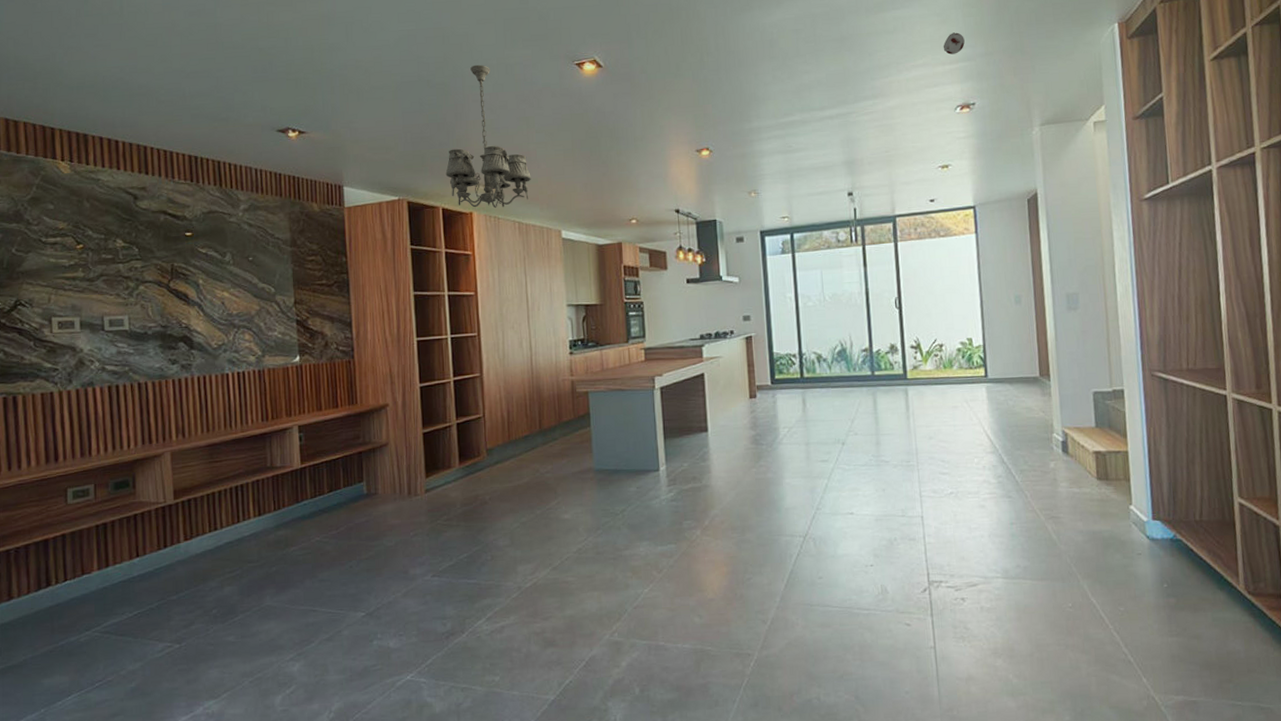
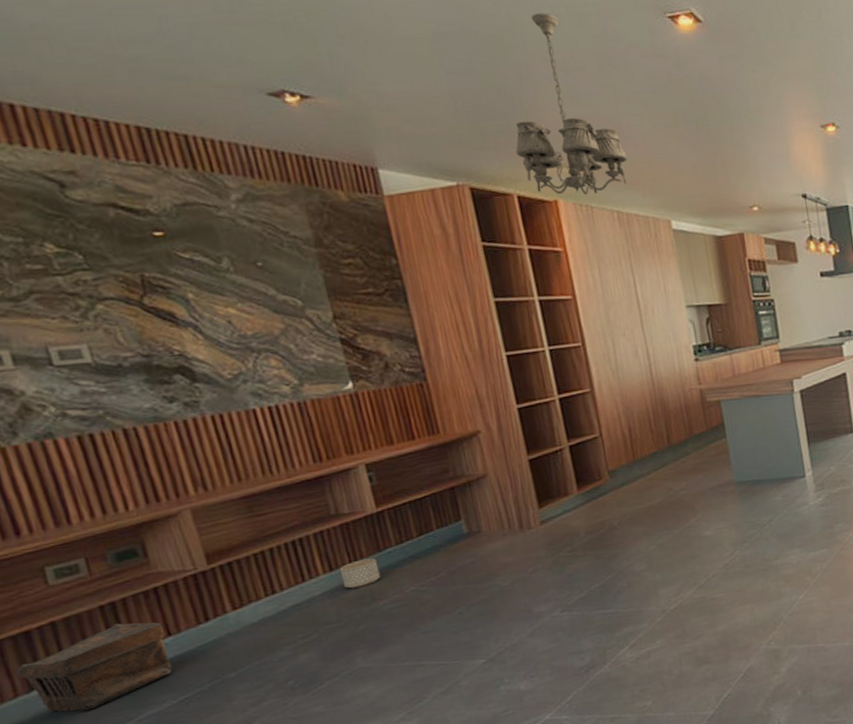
pouch: none [33,541,134,613] -> present [16,622,172,712]
planter: none [266,508,295,533] -> present [339,558,381,589]

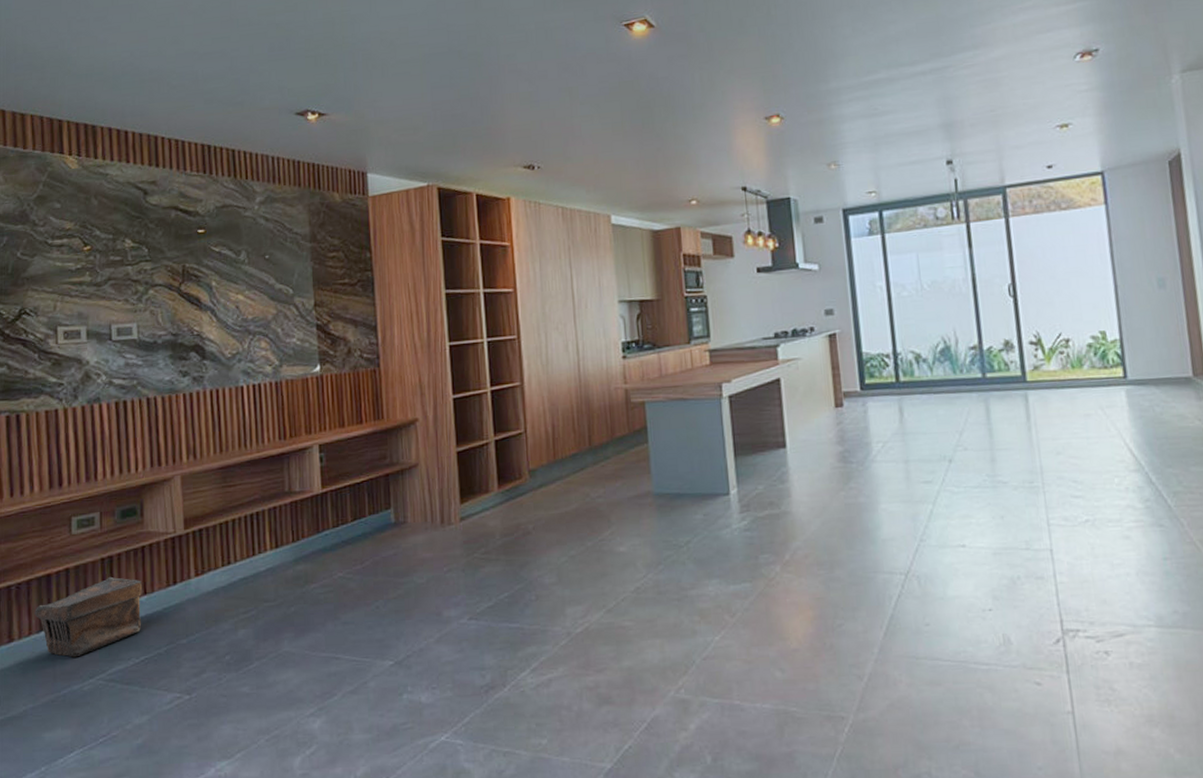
planter: present [339,558,381,589] -> none [283,538,316,568]
chandelier: present [515,12,627,196] -> none [479,30,576,193]

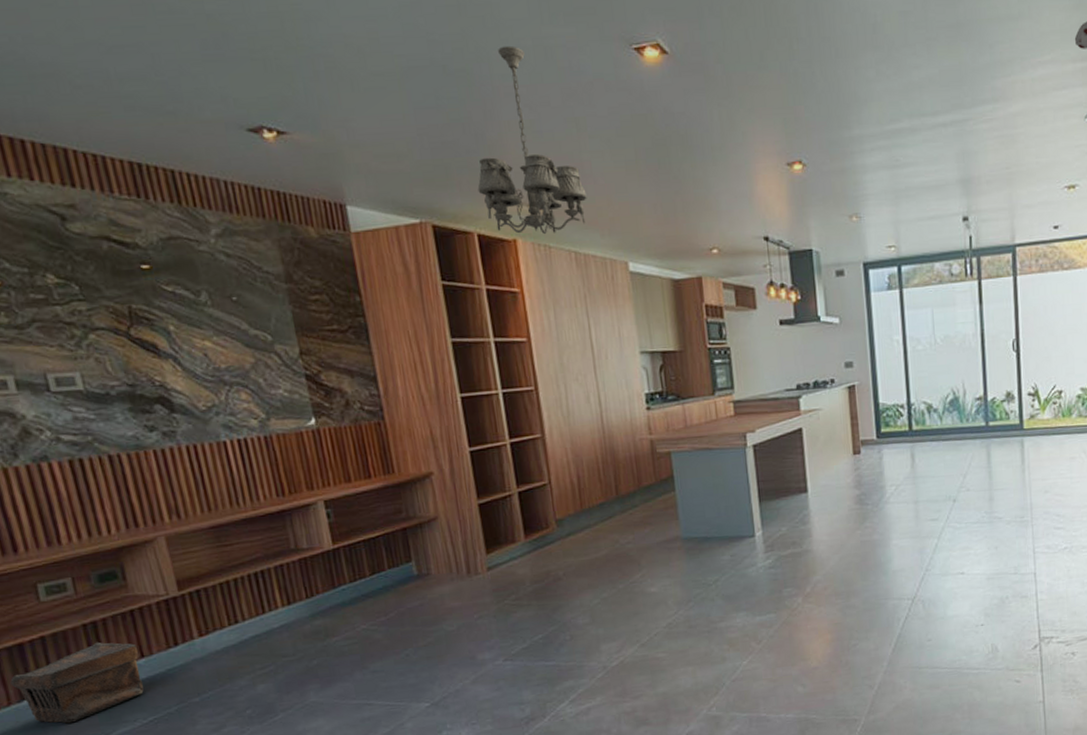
chandelier: none [479,30,576,193] -> present [477,45,587,235]

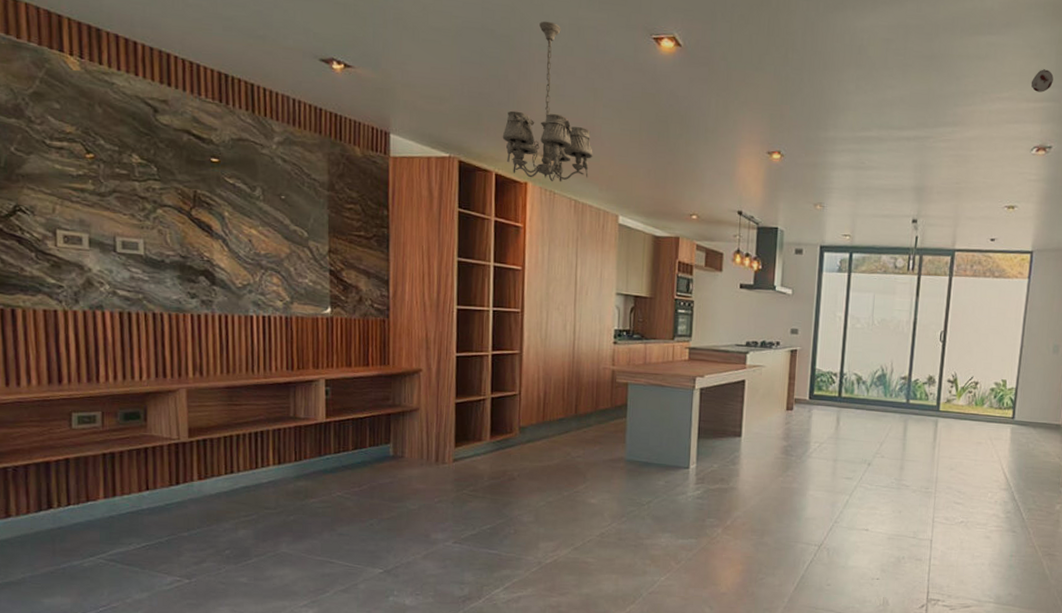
pouch: present [10,642,144,724] -> none [33,470,144,537]

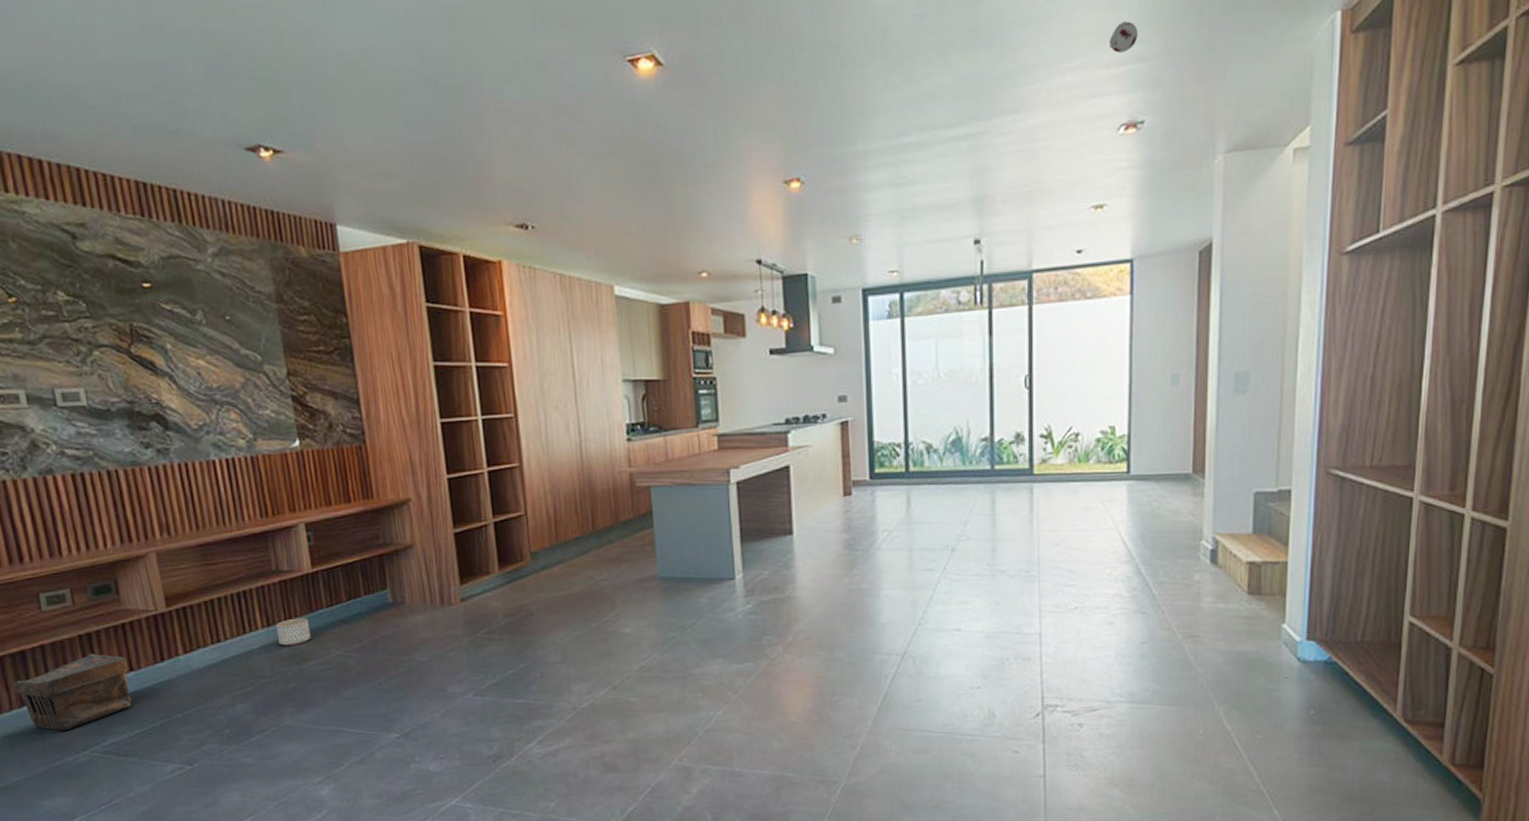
pouch: none [33,470,144,537] -> present [12,653,132,731]
planter: none [286,459,317,483] -> present [275,617,311,646]
chandelier: present [502,21,593,182] -> none [464,59,574,256]

